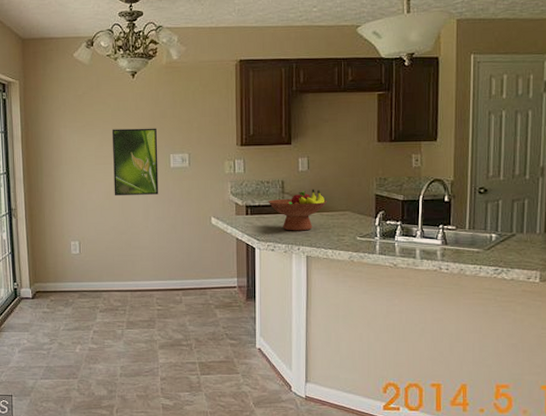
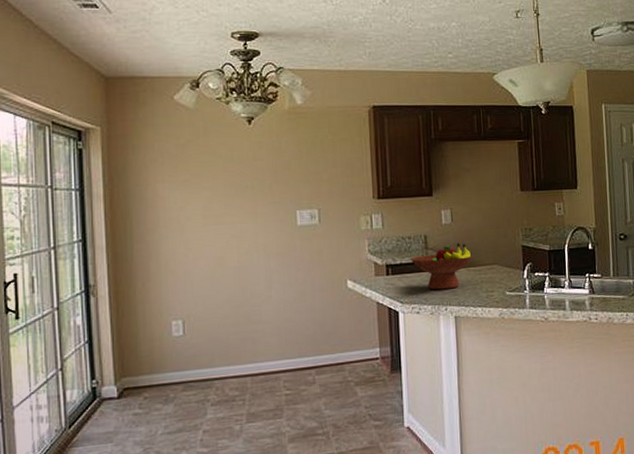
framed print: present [111,128,159,195] -> none [223,181,284,261]

